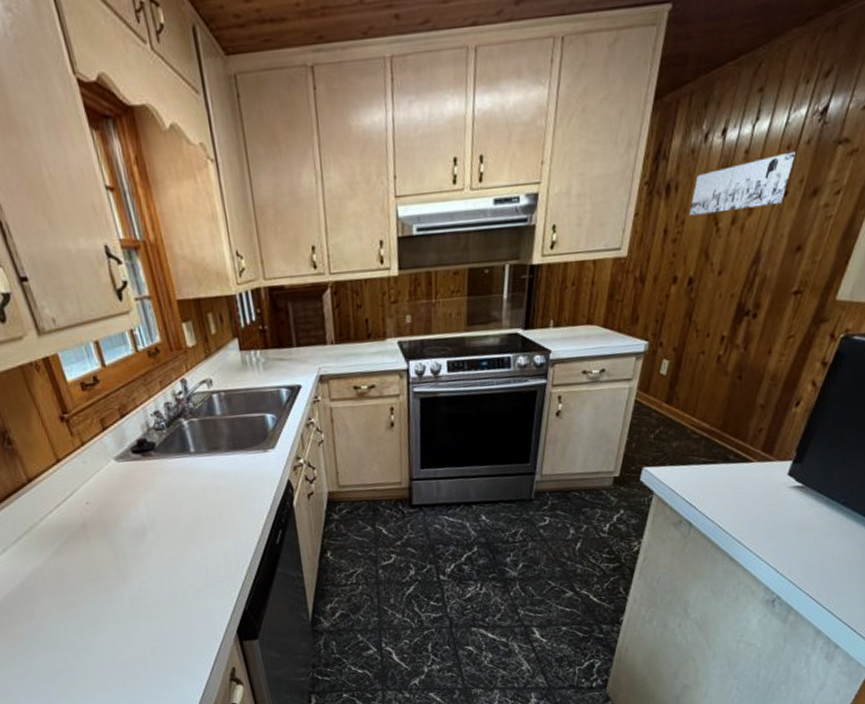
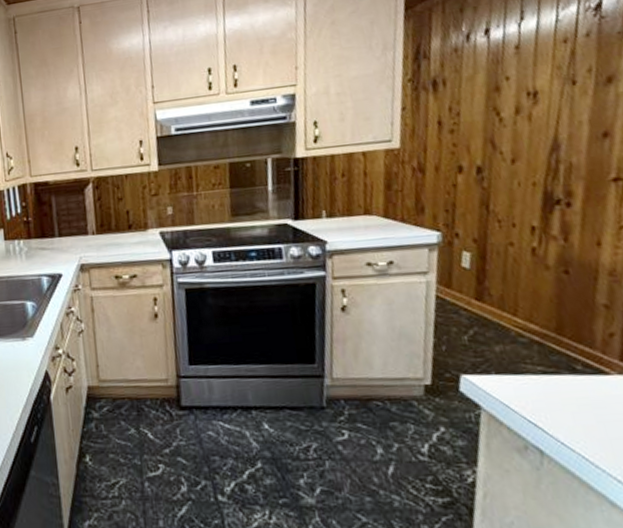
wall art: present [689,151,795,216] -> none [463,44,576,108]

